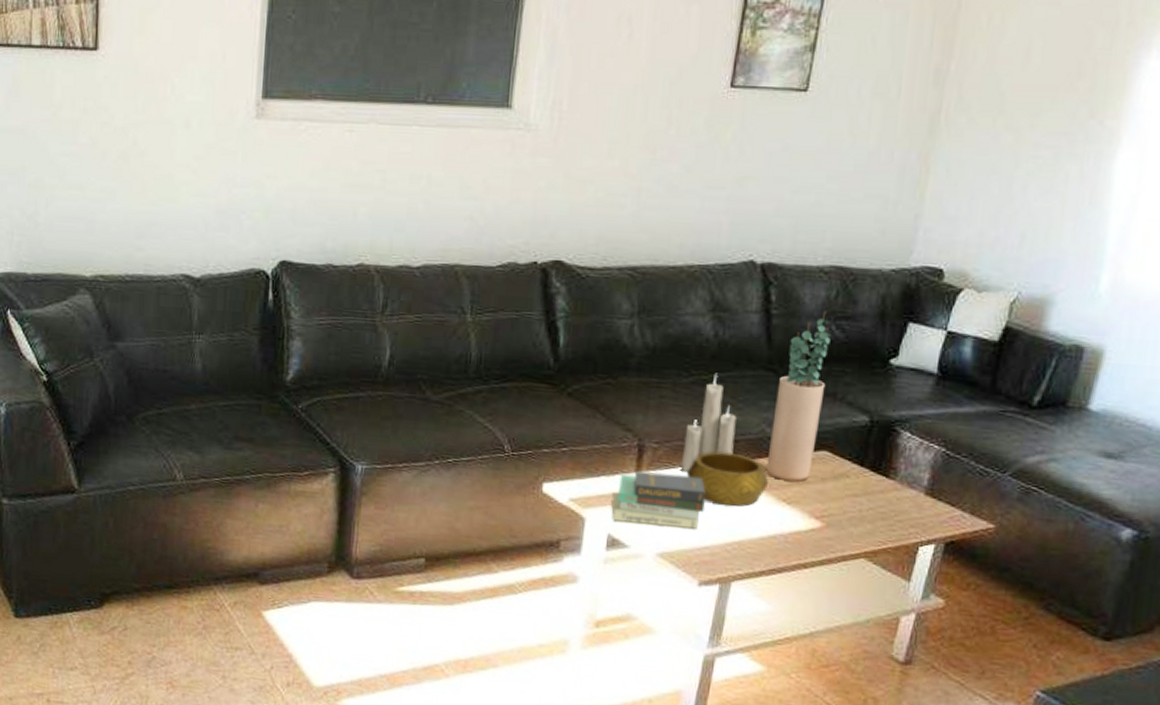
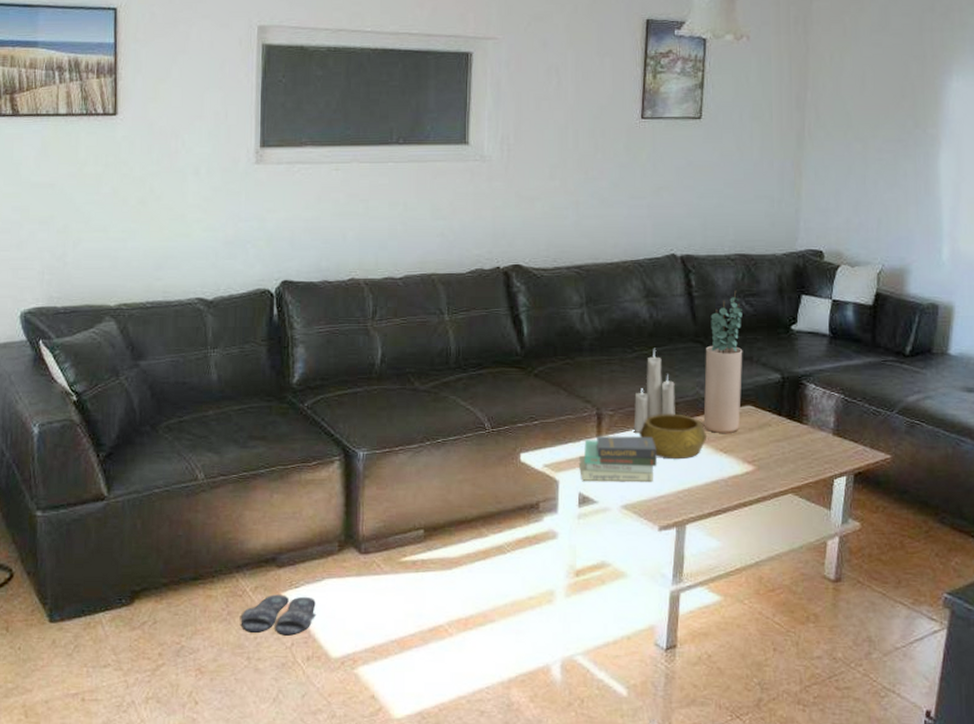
slippers: none [217,612,300,658] -> present [241,594,317,636]

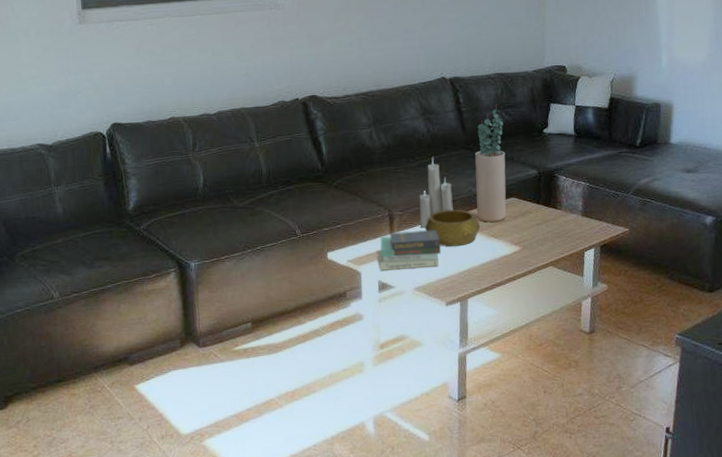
slippers: present [241,594,317,636] -> none [102,386,167,421]

